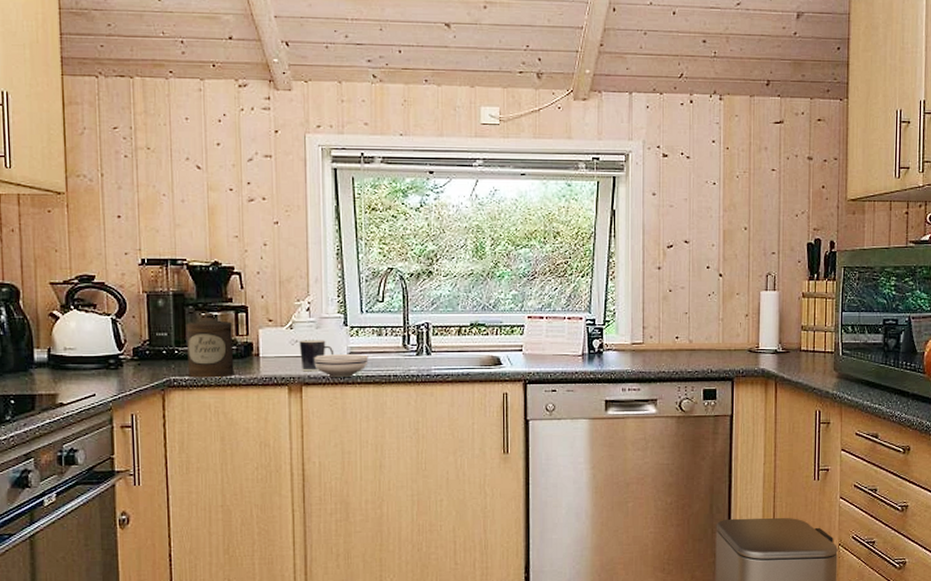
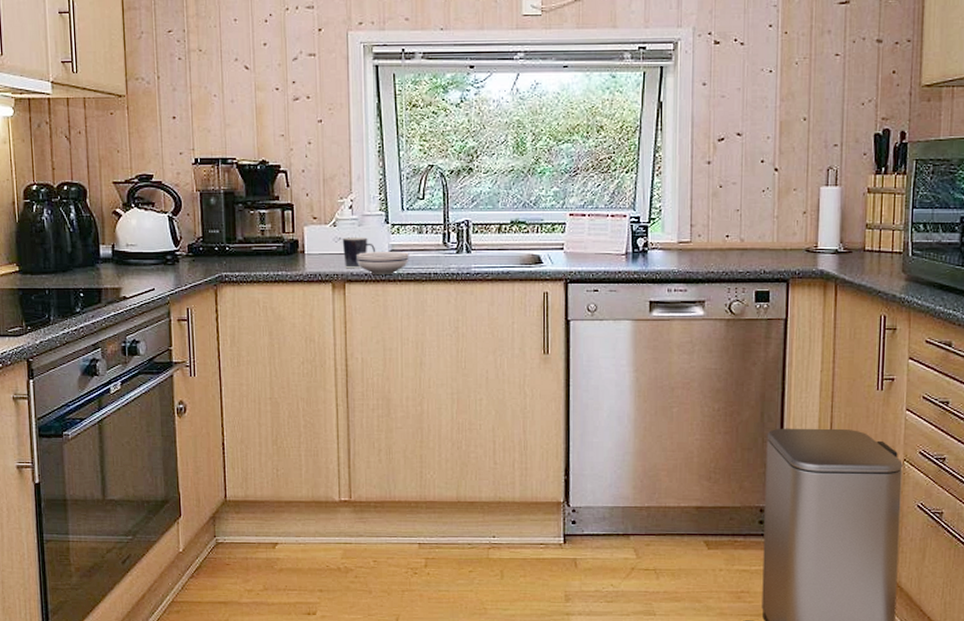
canister: present [187,313,234,378] -> none [237,211,281,274]

